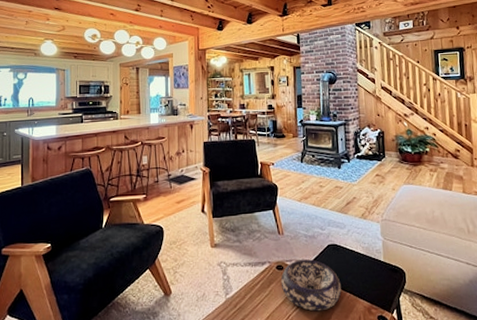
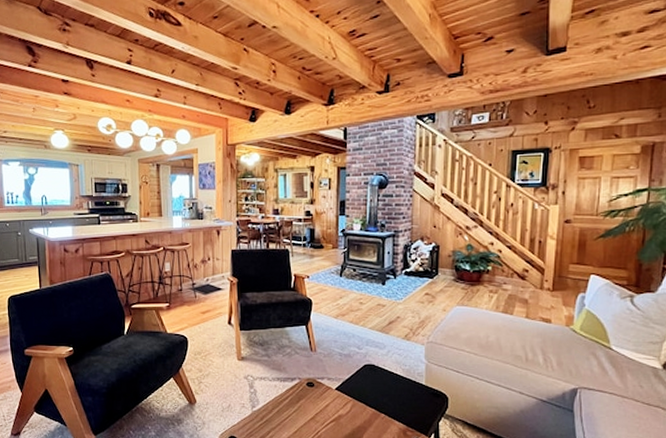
decorative bowl: present [280,259,342,312] -> none [310,378,376,430]

